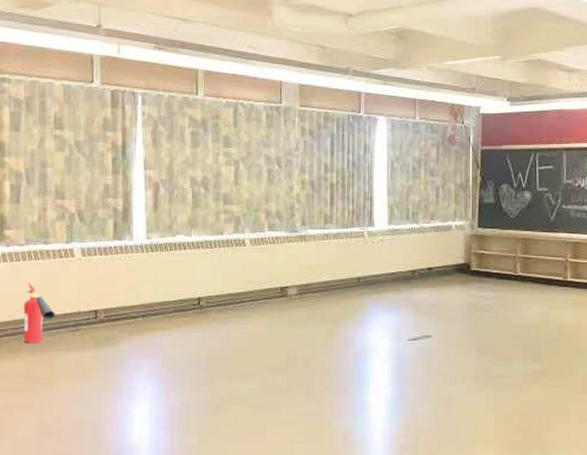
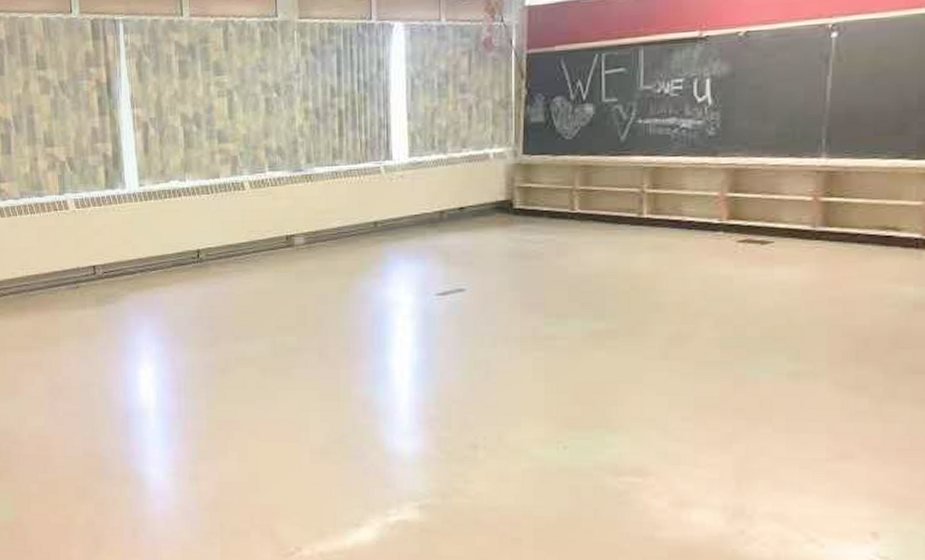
fire extinguisher: present [23,283,56,344] -> none [24,238,56,302]

